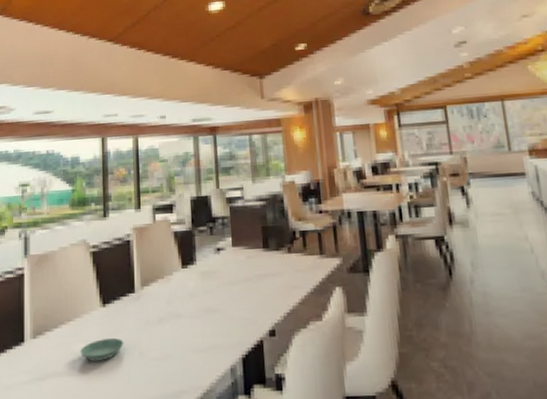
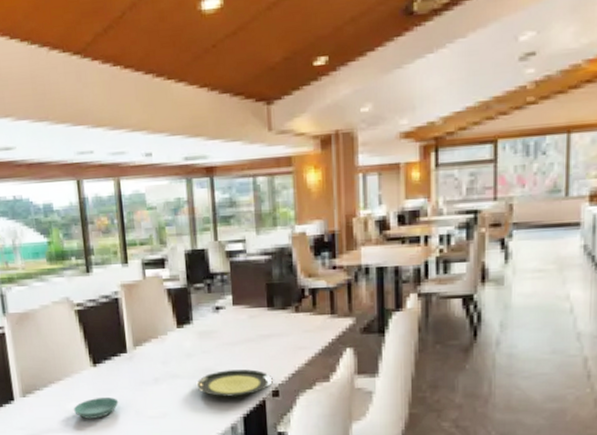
plate: none [198,309,270,337] -> present [196,369,273,397]

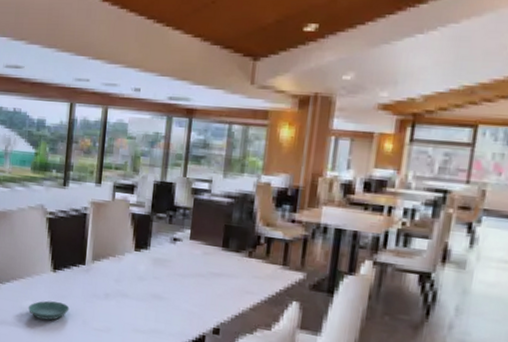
plate: present [196,369,273,397] -> none [143,299,216,328]

